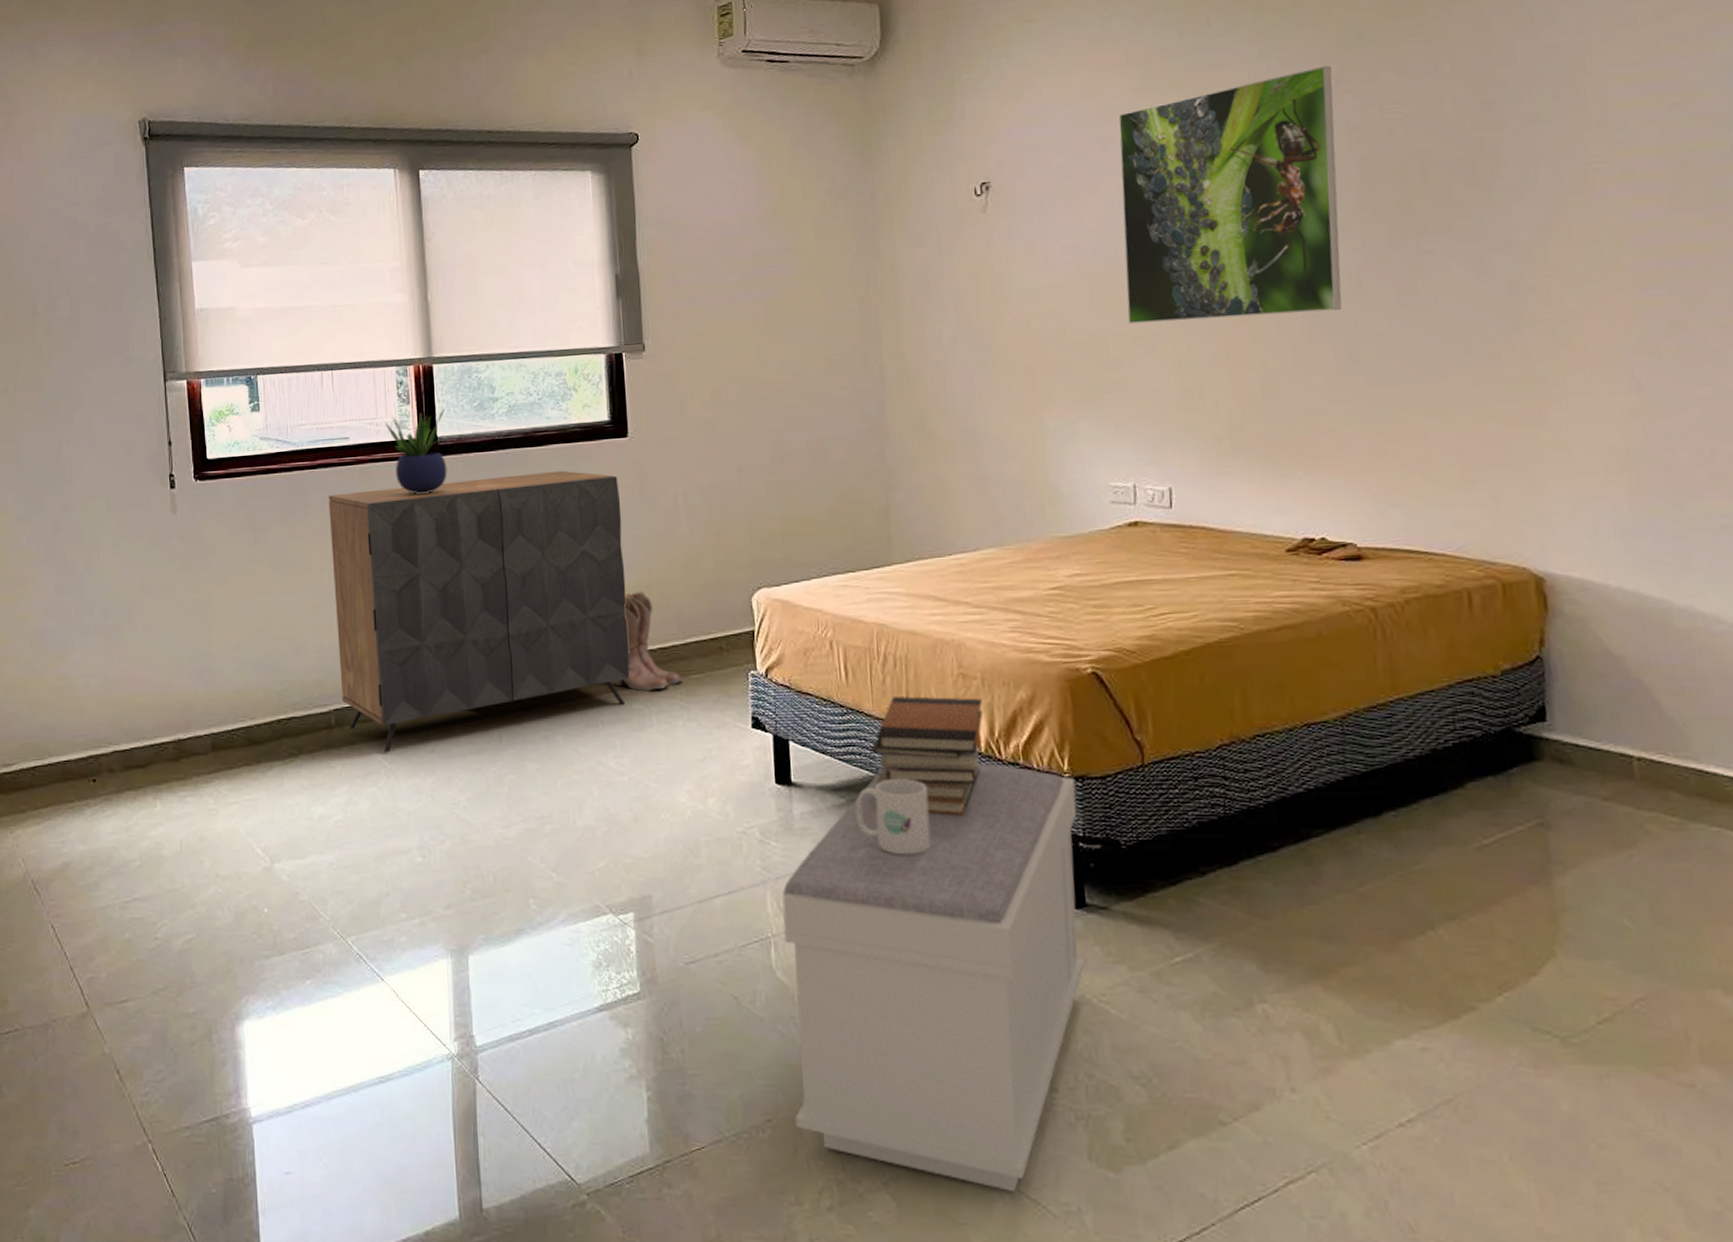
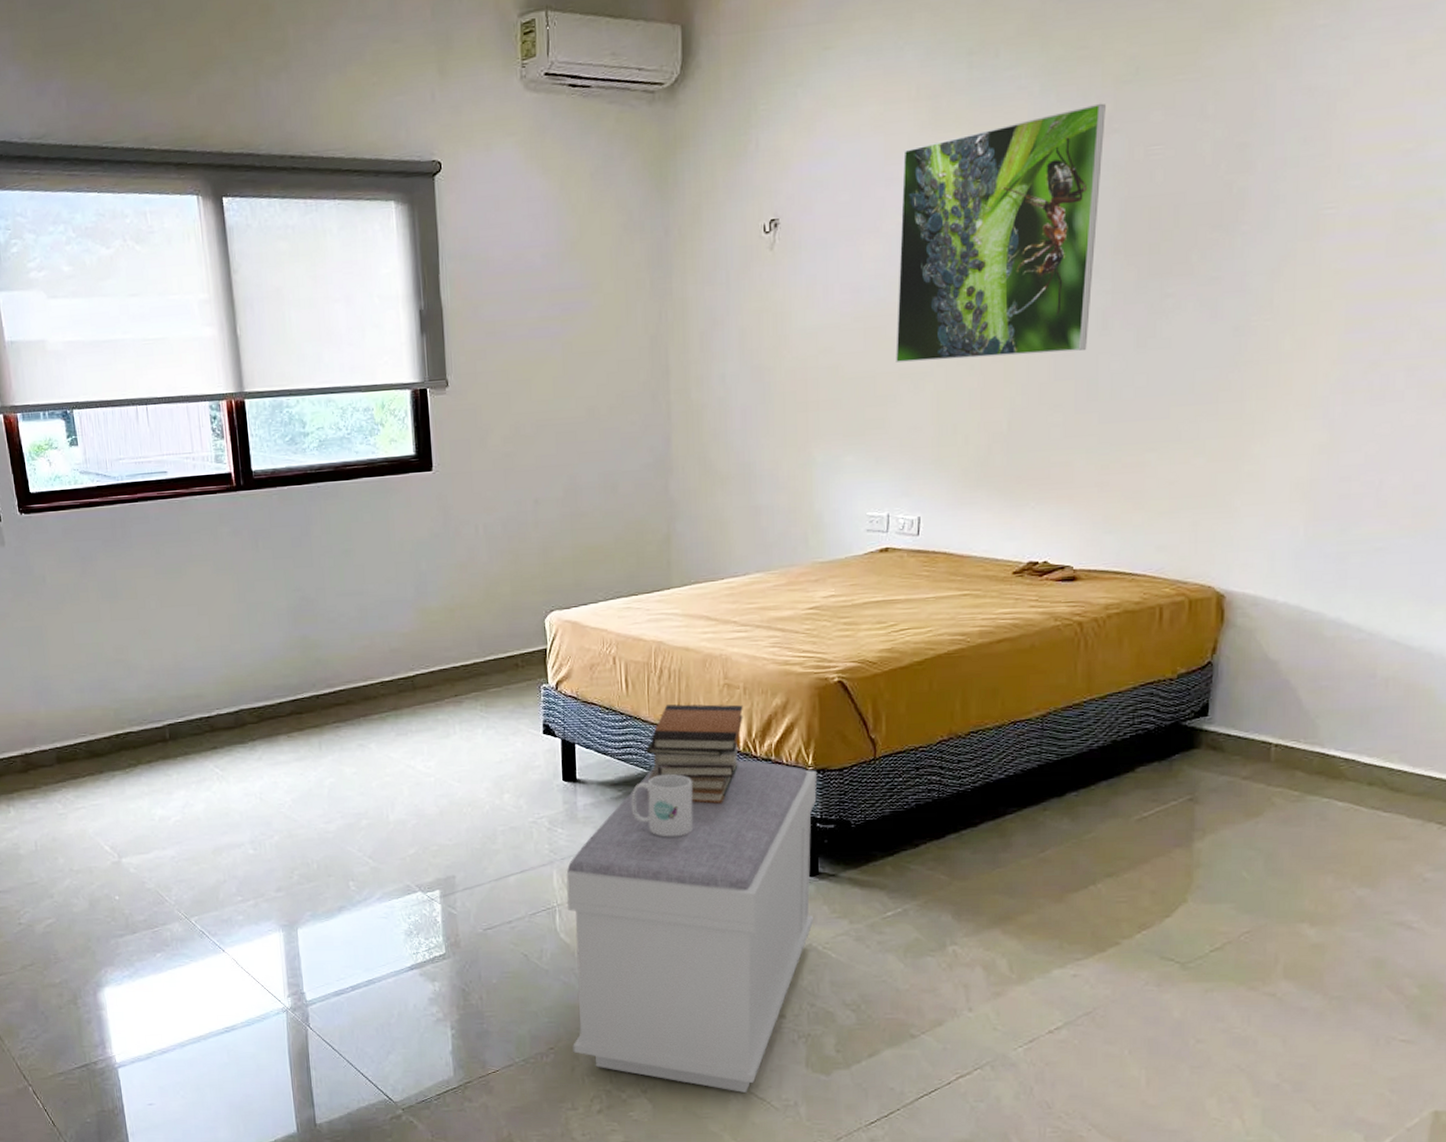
dresser: present [328,470,630,753] -> none [150,502,436,762]
potted plant: present [385,408,447,494] -> none [201,443,263,526]
boots: present [610,590,683,692] -> none [418,614,483,704]

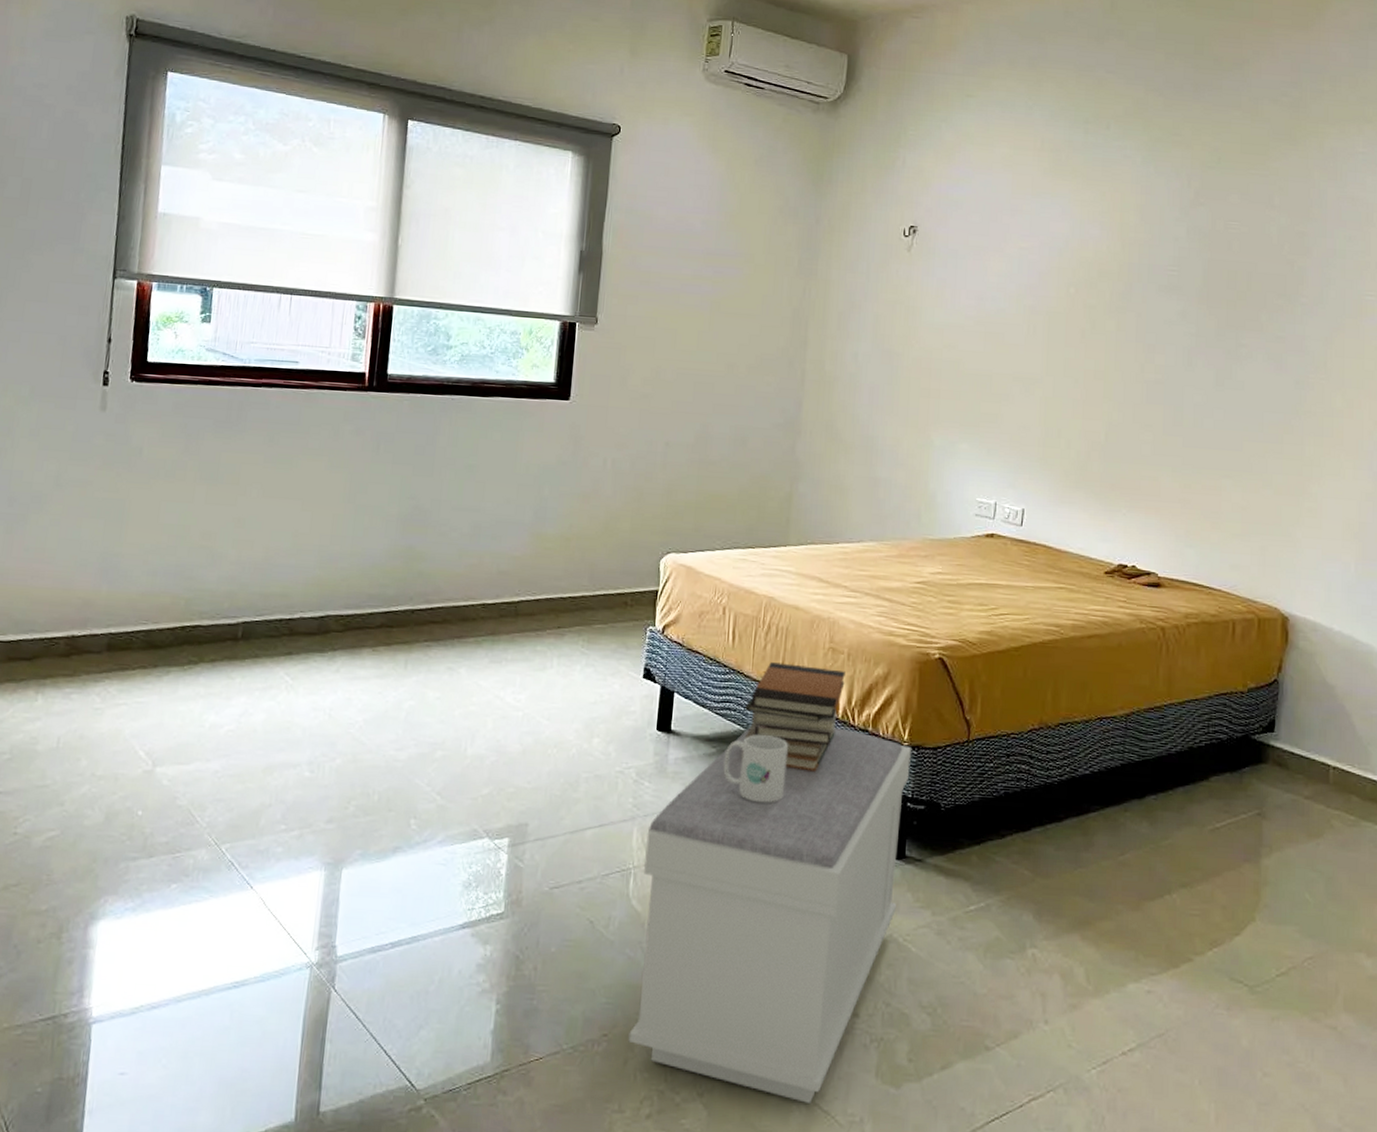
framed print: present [896,103,1106,363] -> none [1011,180,1194,382]

